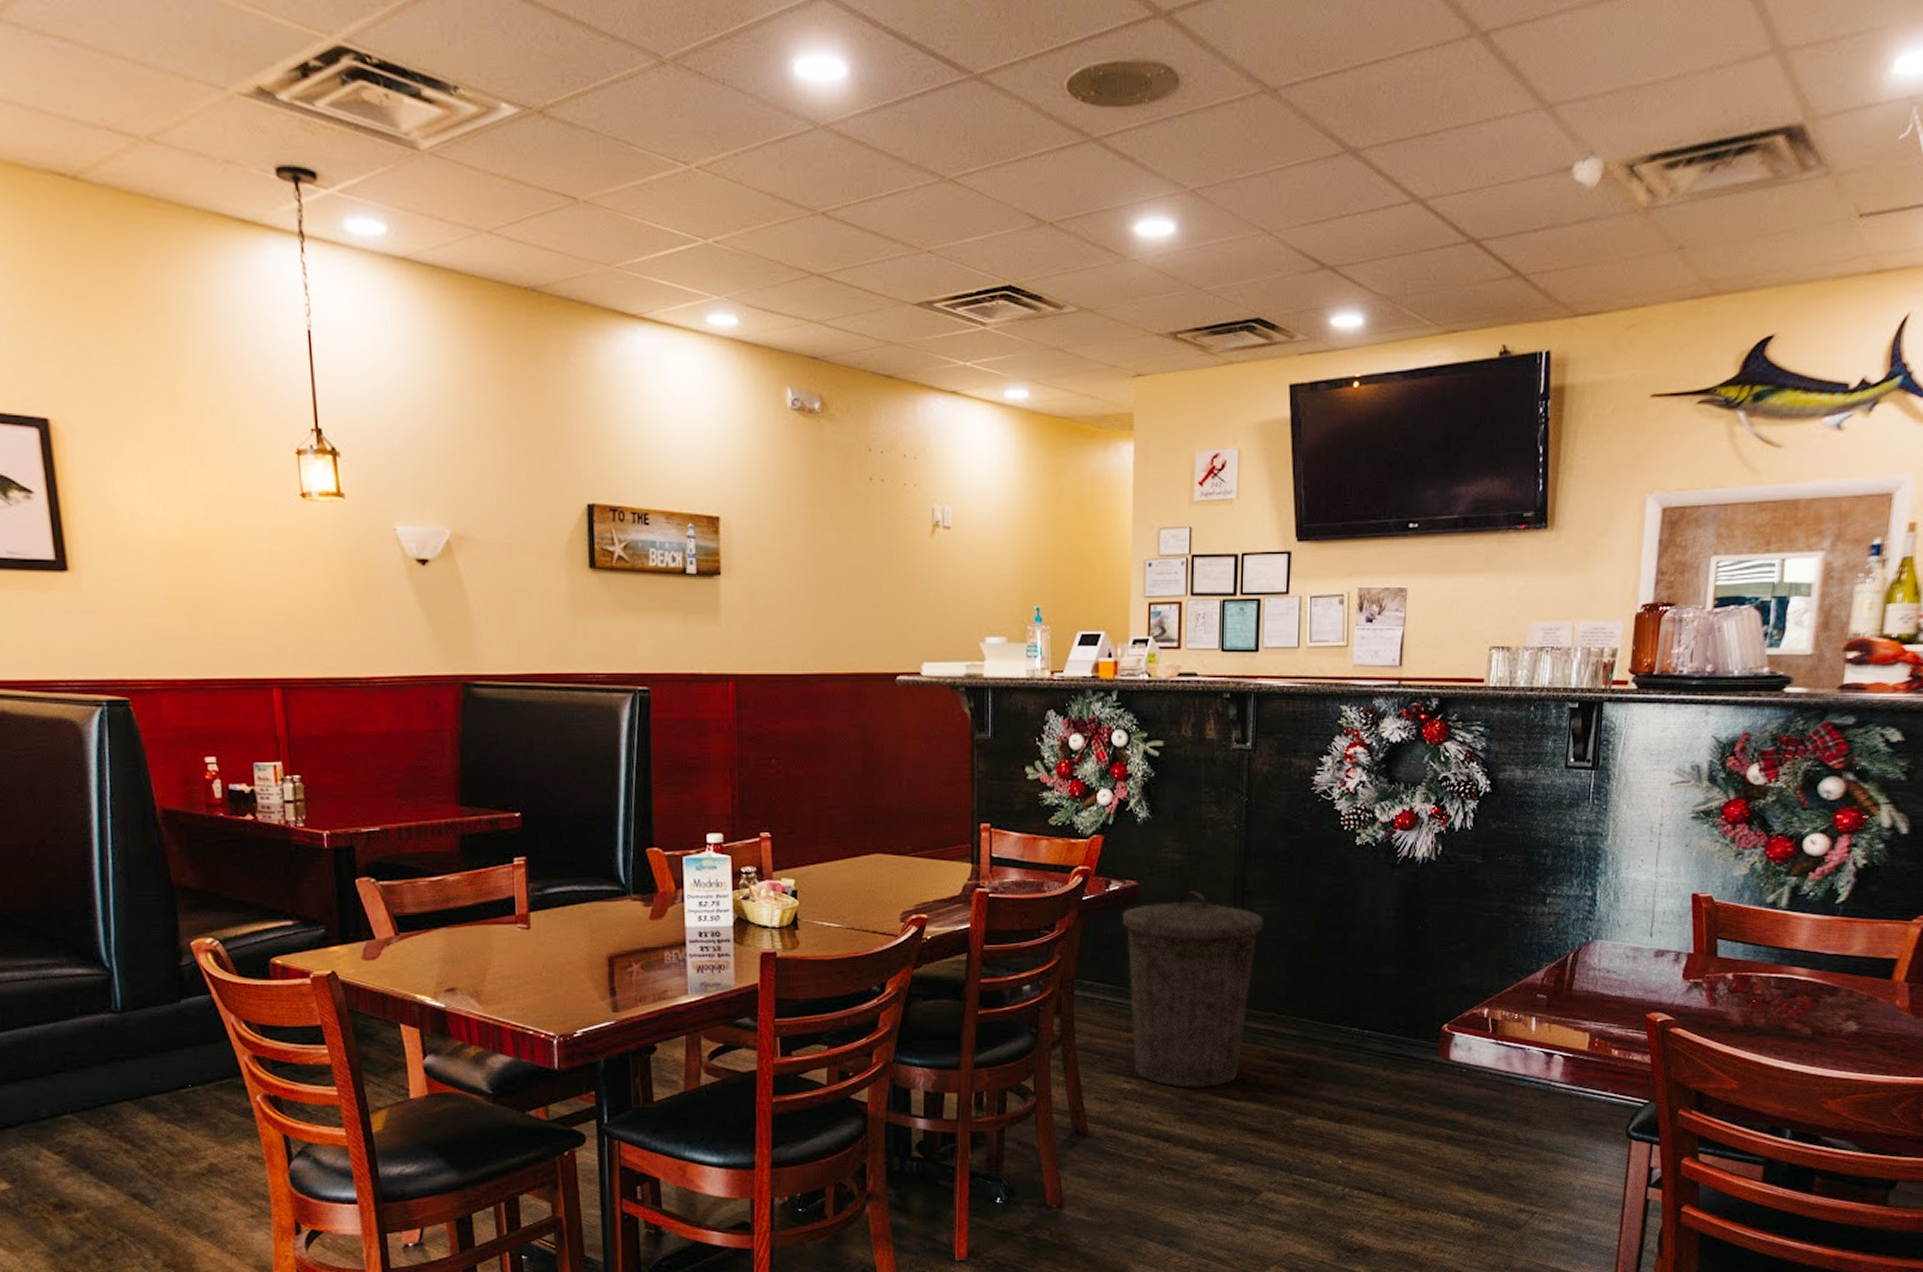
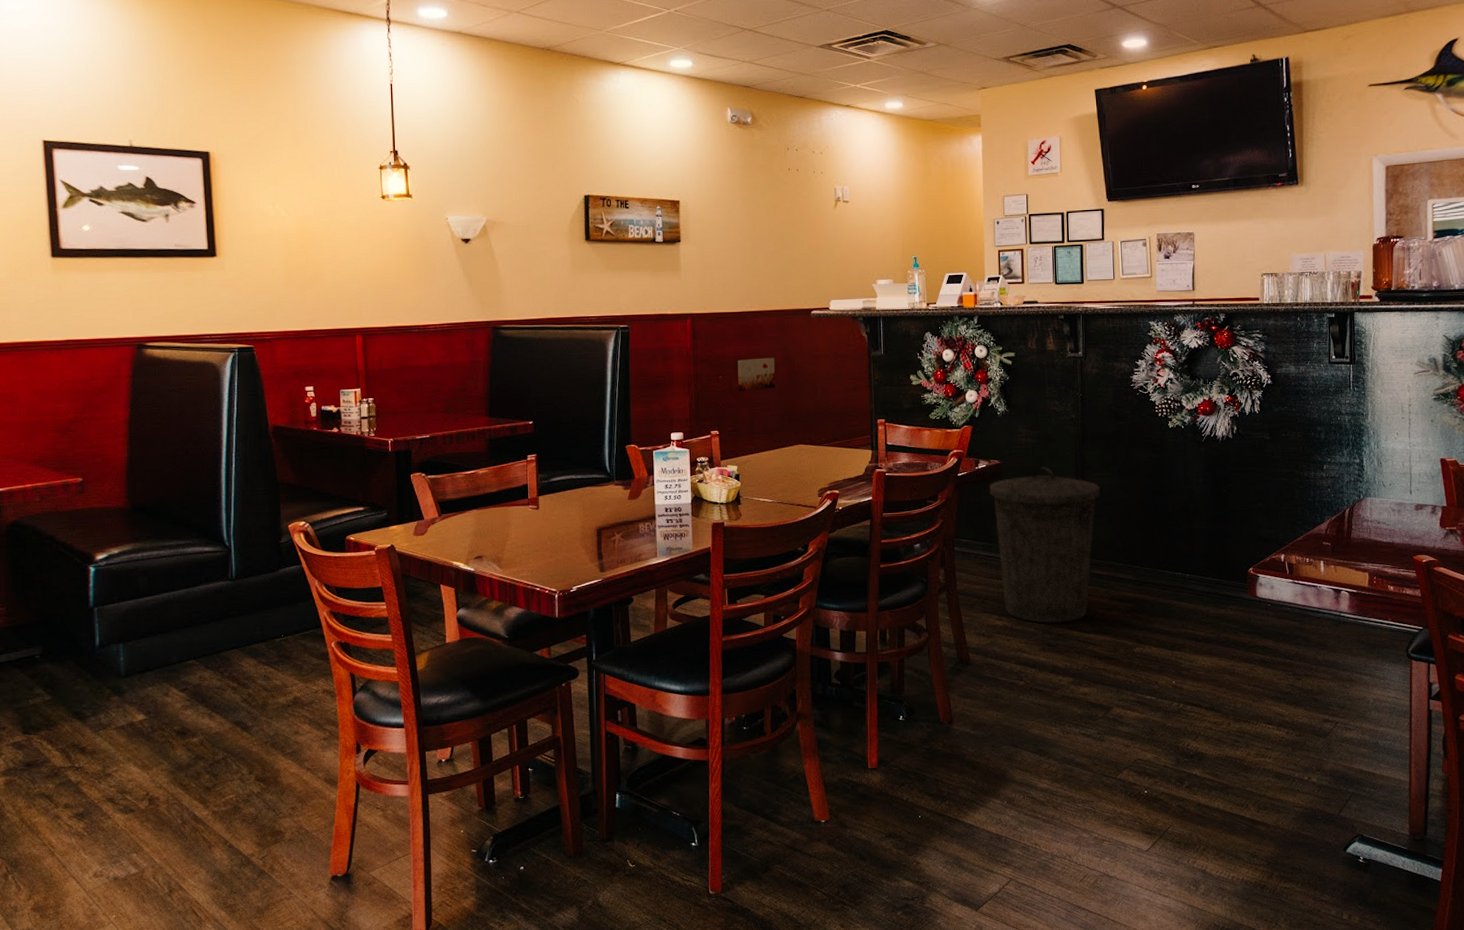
wall art: none [796,737,846,782] -> present [737,357,775,392]

